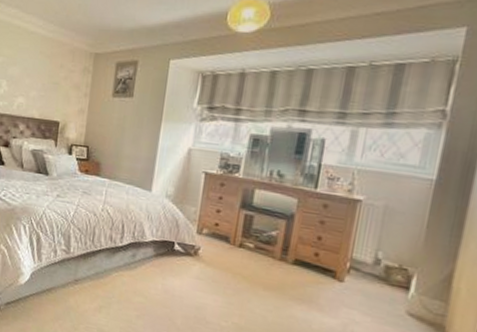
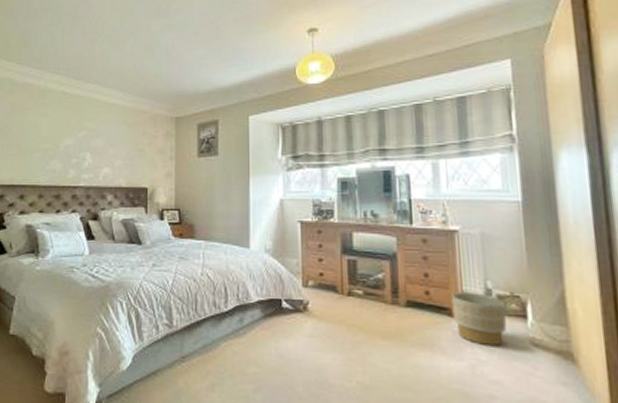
planter: none [337,258,392,310] -> present [451,292,507,346]

